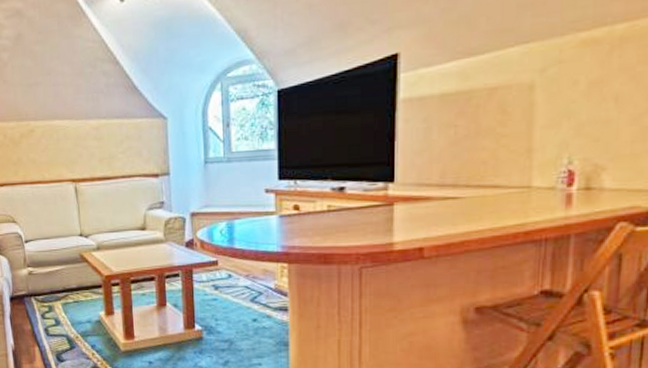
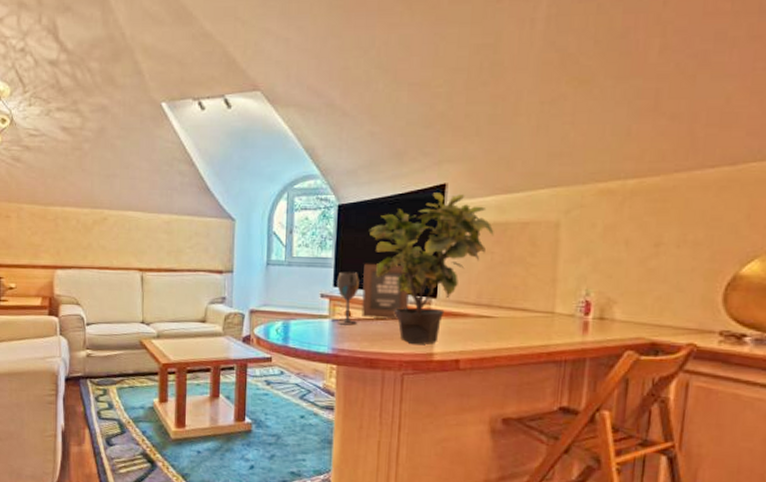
wine glass: none [282,162,307,221] -> present [337,271,359,326]
picture frame: none [309,150,364,211] -> present [361,263,409,320]
potted plant: none [313,63,457,234] -> present [369,193,494,345]

